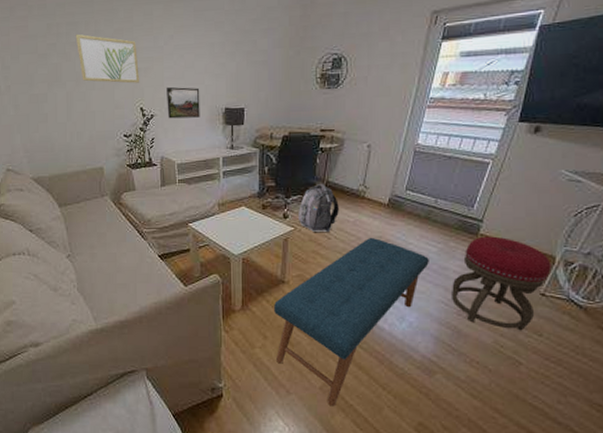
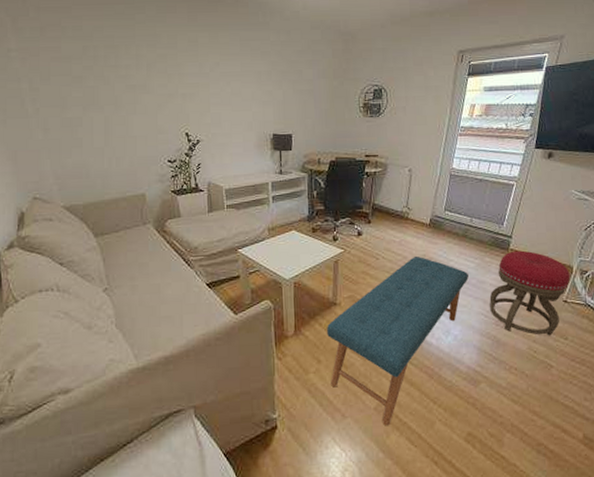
wall art: present [75,34,139,83] -> none [114,57,184,109]
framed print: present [167,87,200,119] -> none [213,112,248,144]
backpack: present [297,183,339,233] -> none [346,205,385,254]

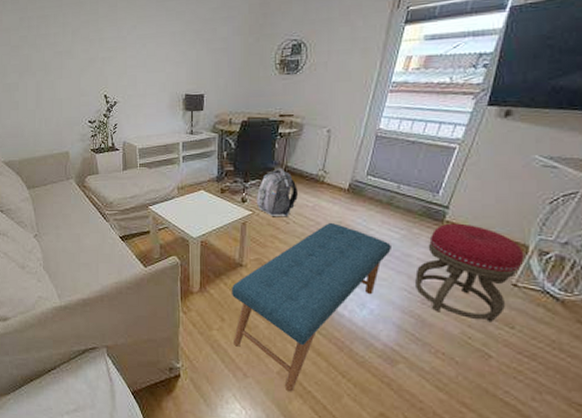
backpack: none [346,205,385,254] -> present [256,167,298,217]

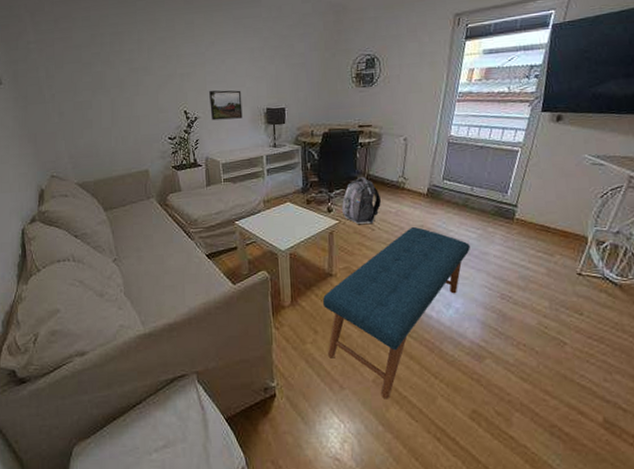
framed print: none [129,74,161,105] -> present [209,90,243,121]
stool: present [415,223,524,323] -> none [493,220,585,311]

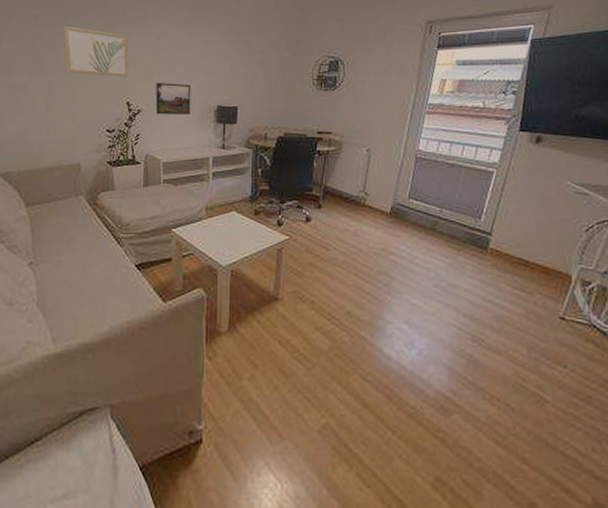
wall art: none [119,43,182,88] -> present [63,25,128,77]
bench: present [323,226,470,399] -> none [266,249,437,456]
backpack: present [341,176,381,225] -> none [293,188,338,243]

